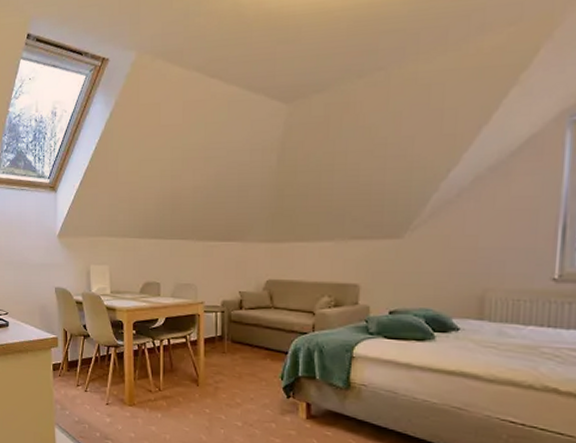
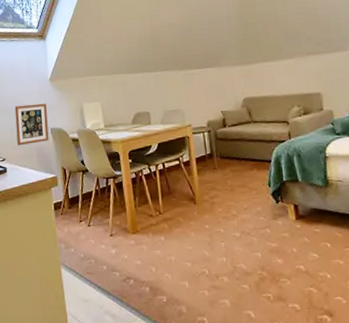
picture frame: none [20,260,53,302] -> present [14,103,49,146]

